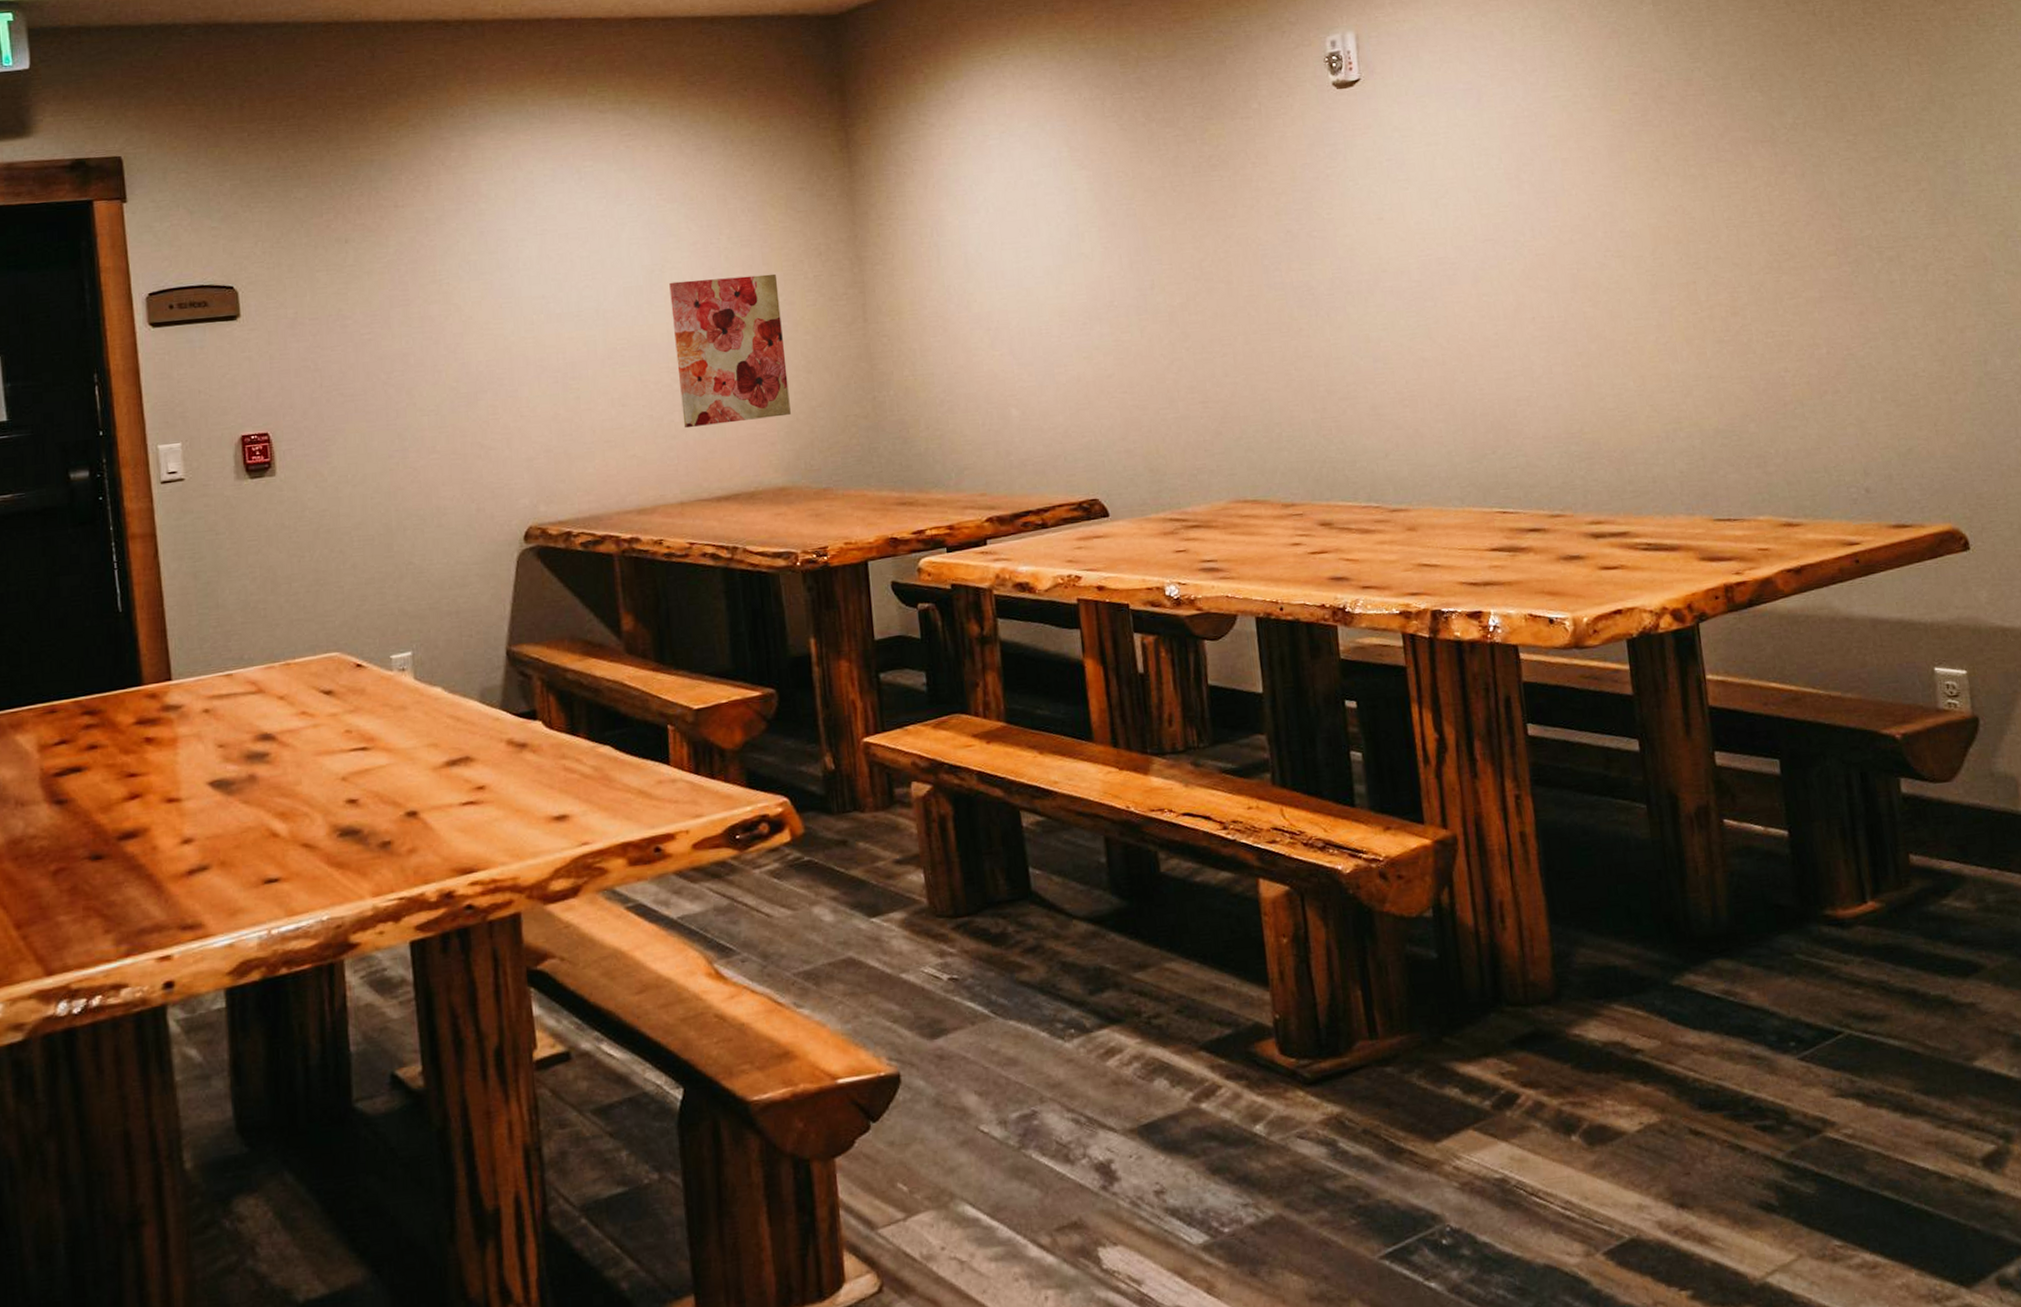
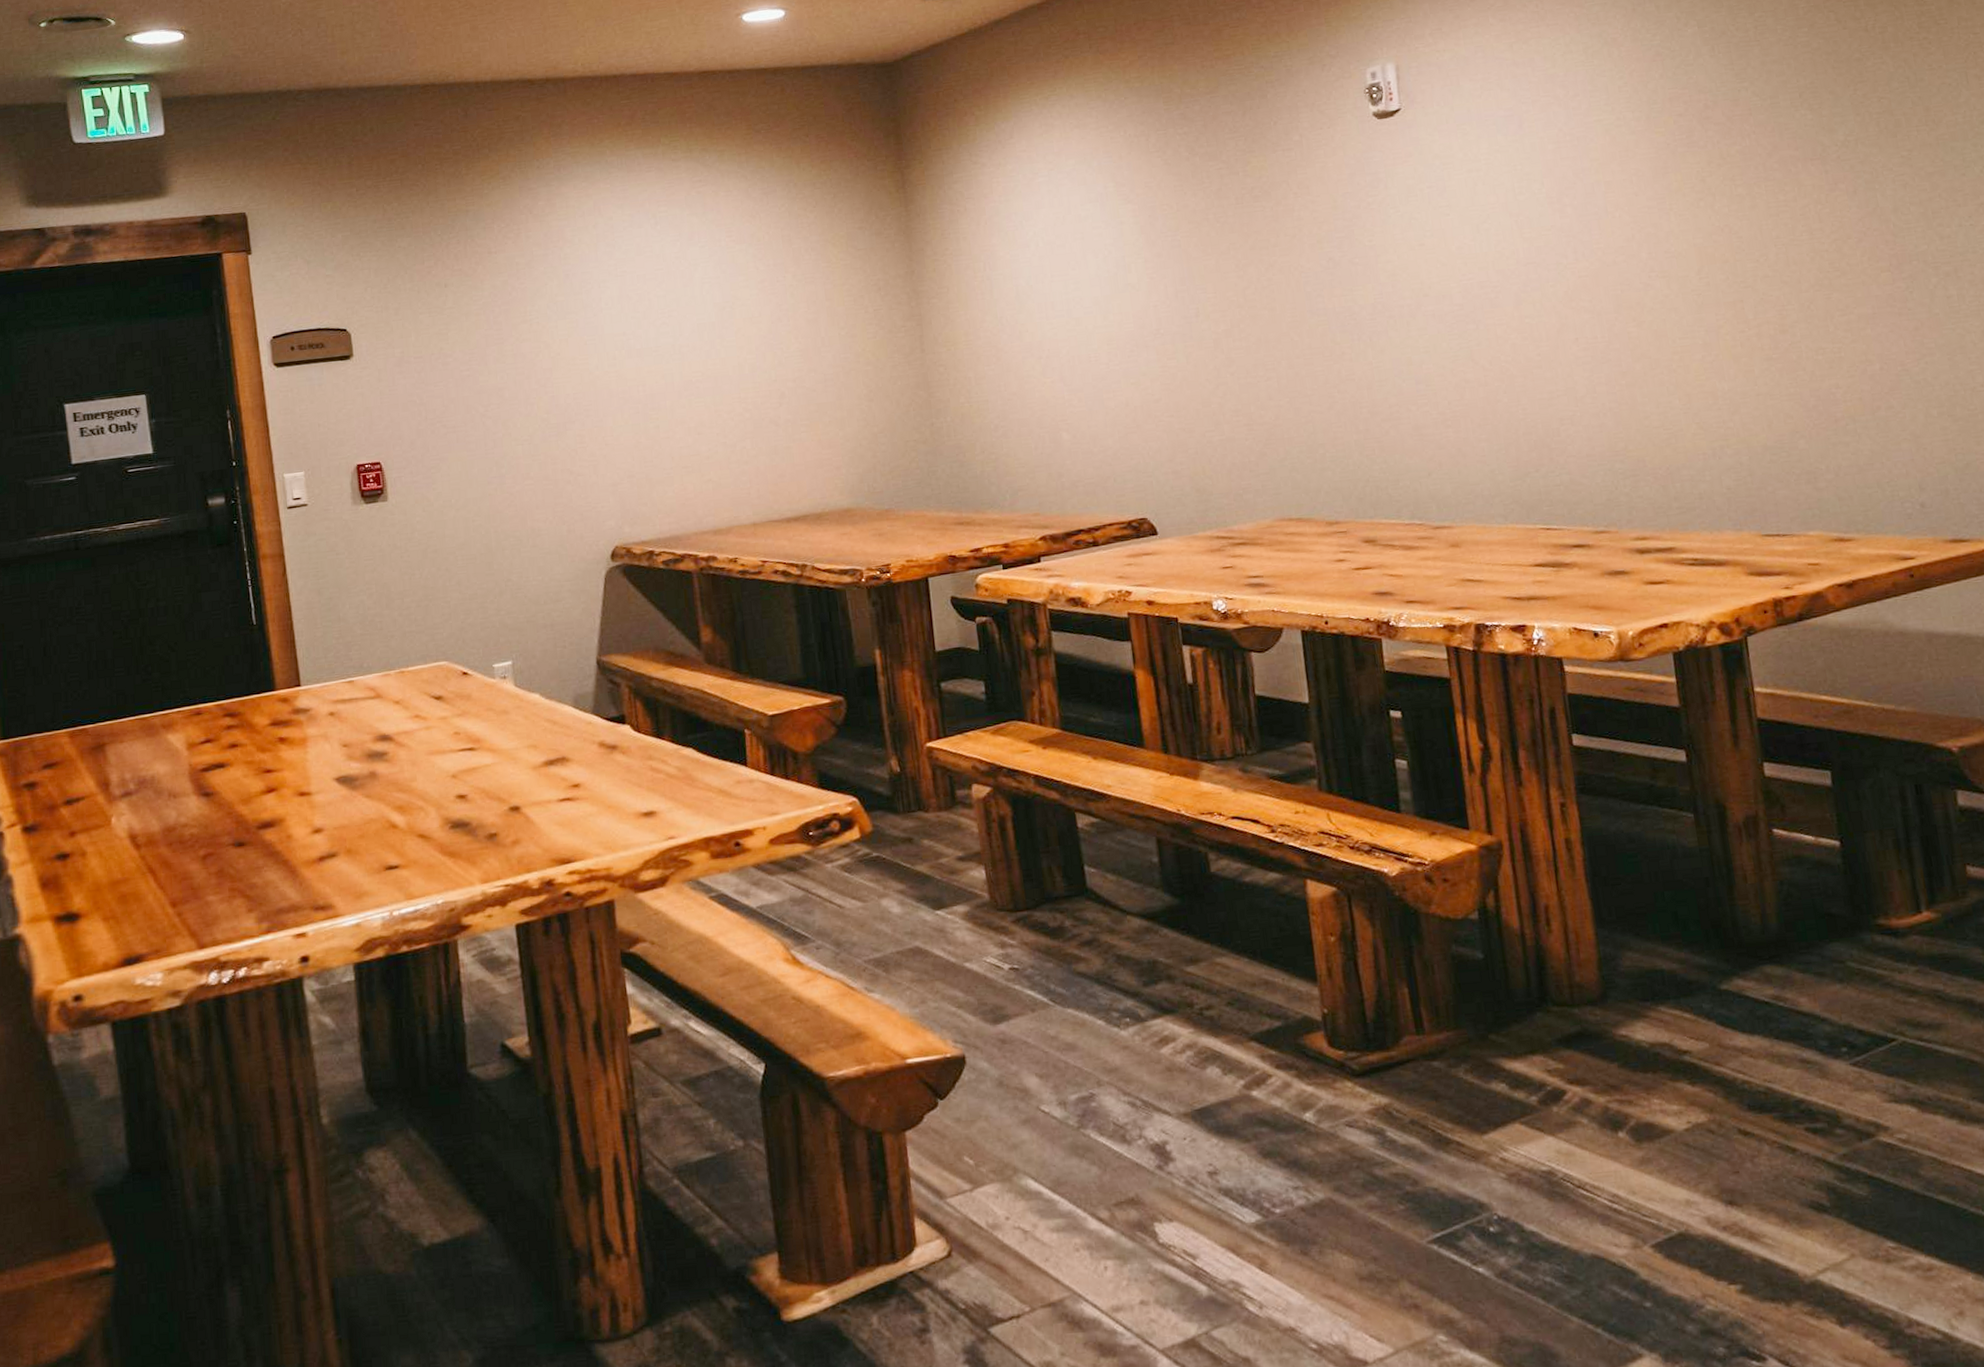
wall art: present [669,273,791,428] -> none [739,308,854,454]

